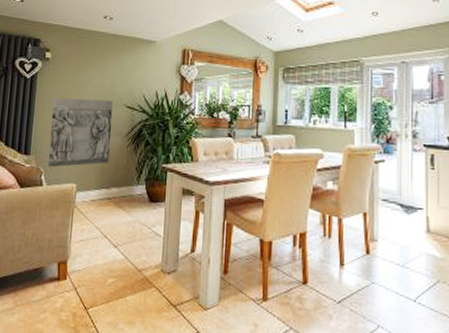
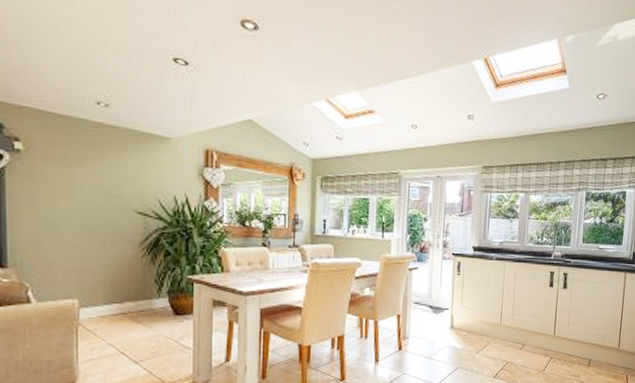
wall relief: present [47,98,113,168] -> none [33,200,120,282]

